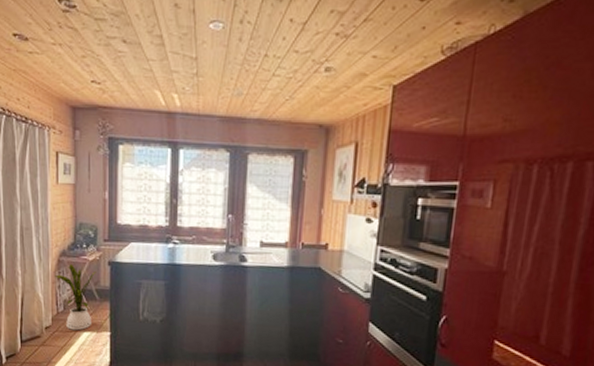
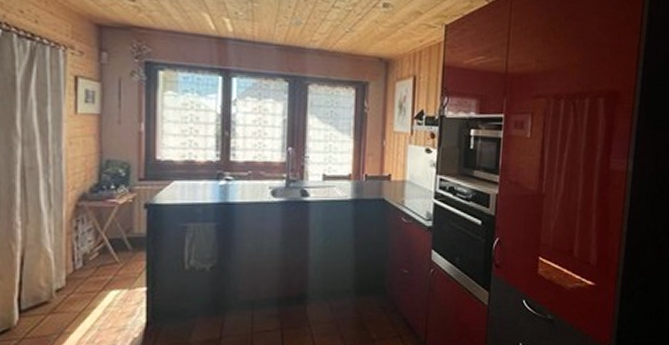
house plant: present [55,264,96,331] -> none [71,210,128,290]

